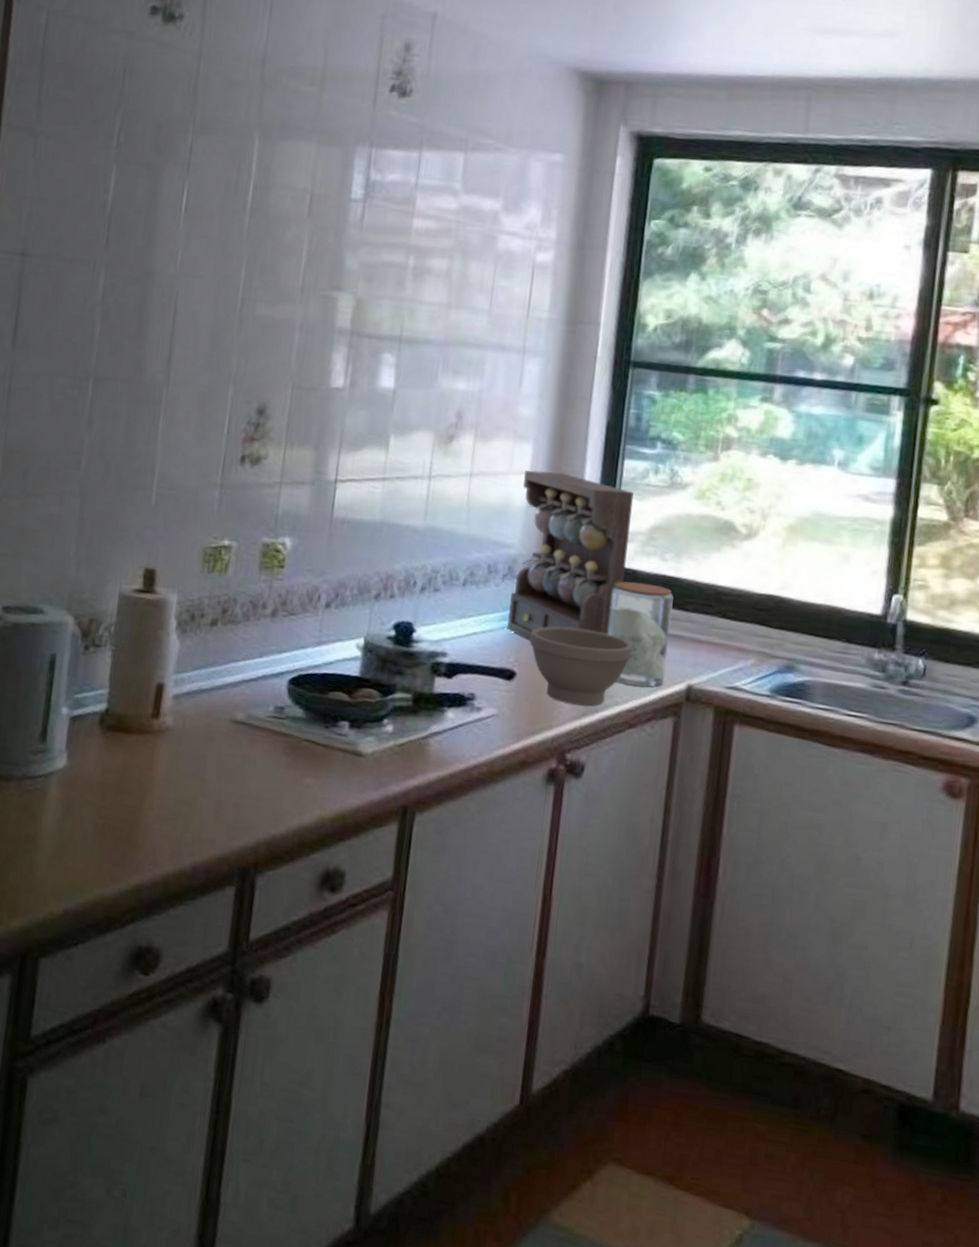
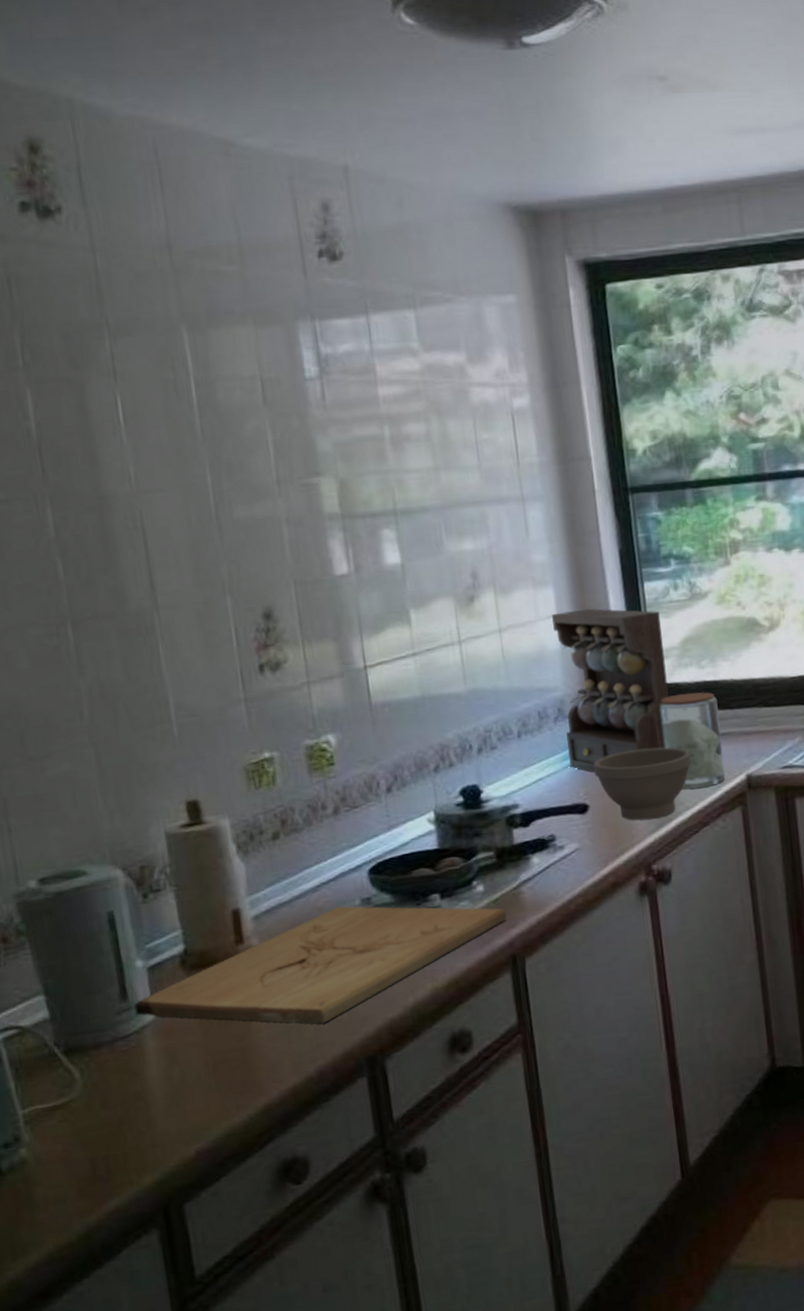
cutting board: none [47,707,410,820] -> present [133,905,508,1024]

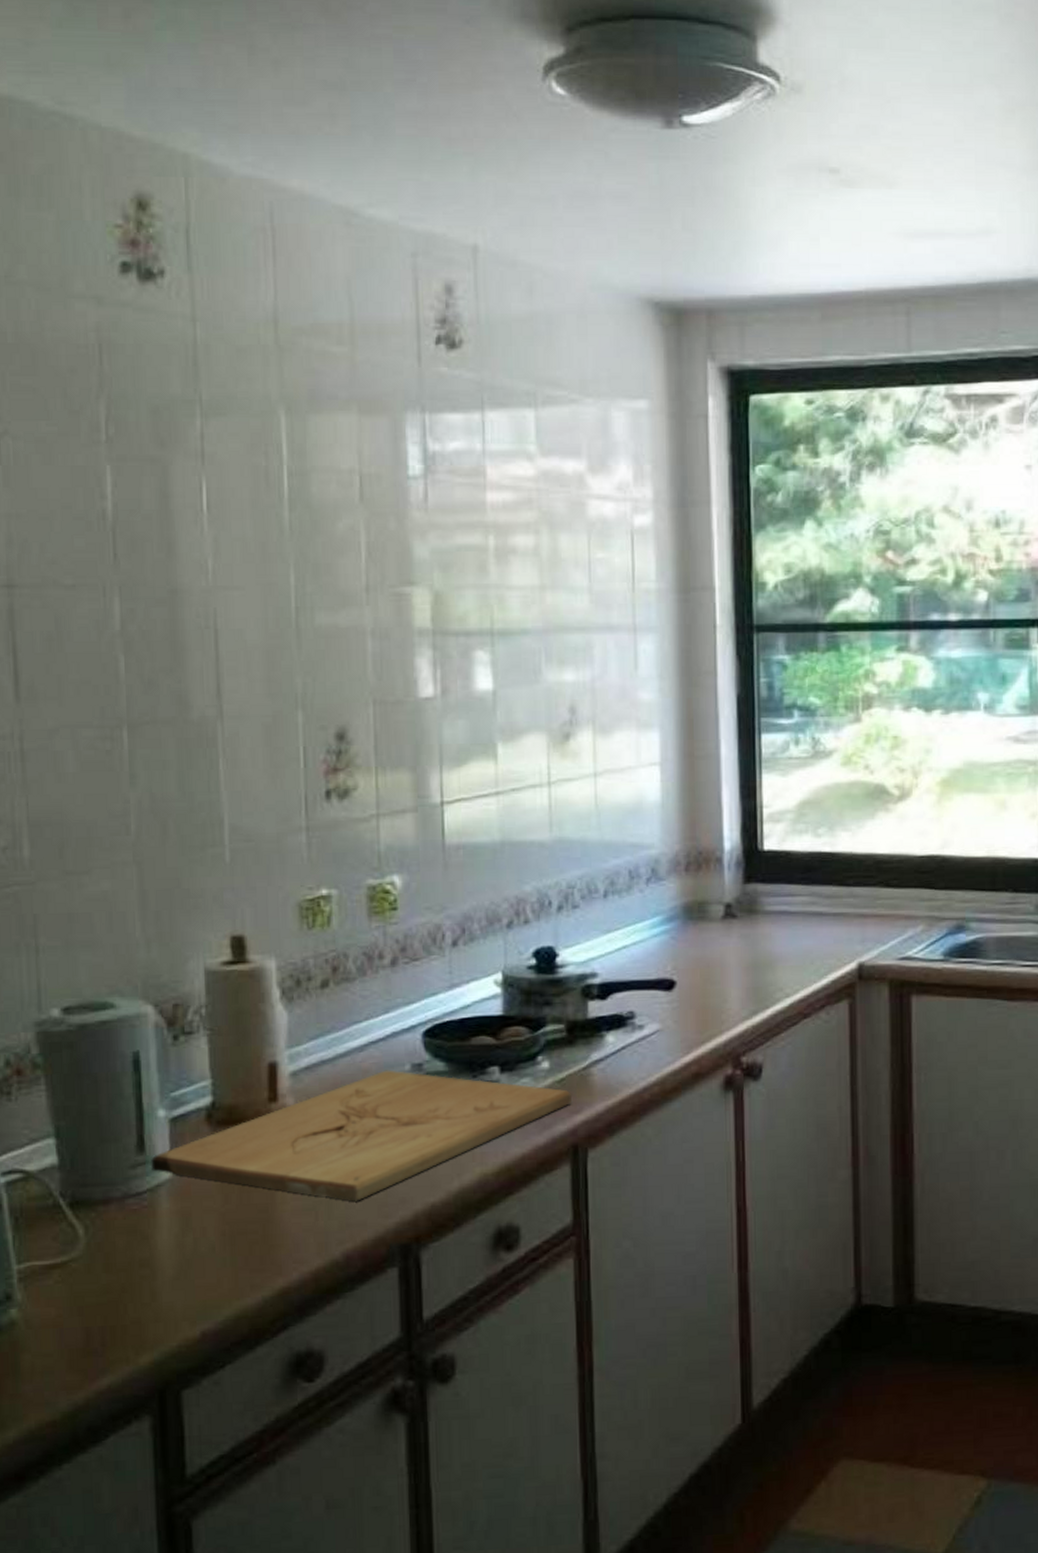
spice rack: present [551,608,669,772] -> none [654,758,778,944]
bowl: present [593,747,692,820] -> none [686,923,797,1004]
jar: present [659,692,726,789] -> none [766,863,834,973]

